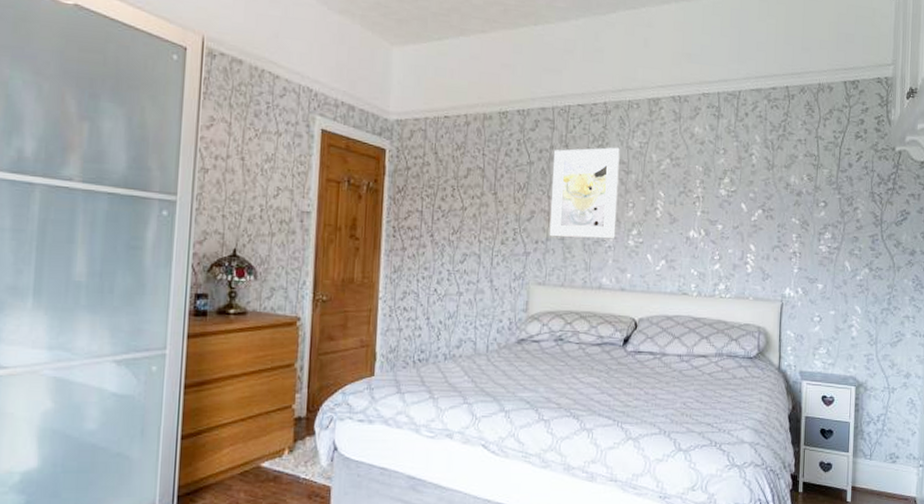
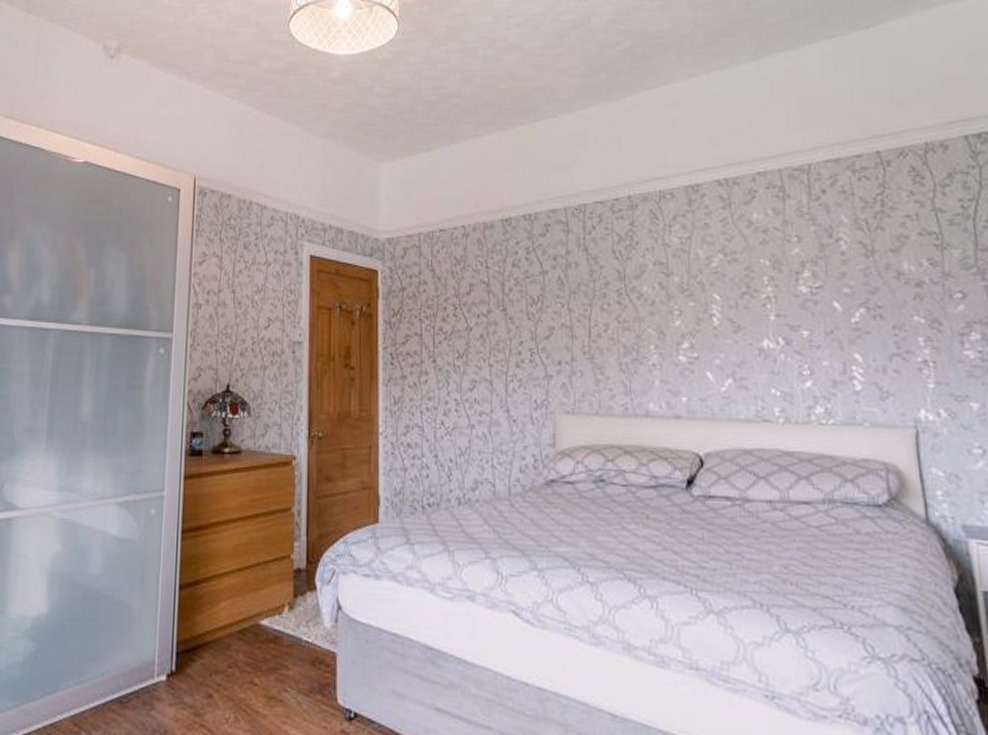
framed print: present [549,147,620,239] -> none [570,246,661,356]

